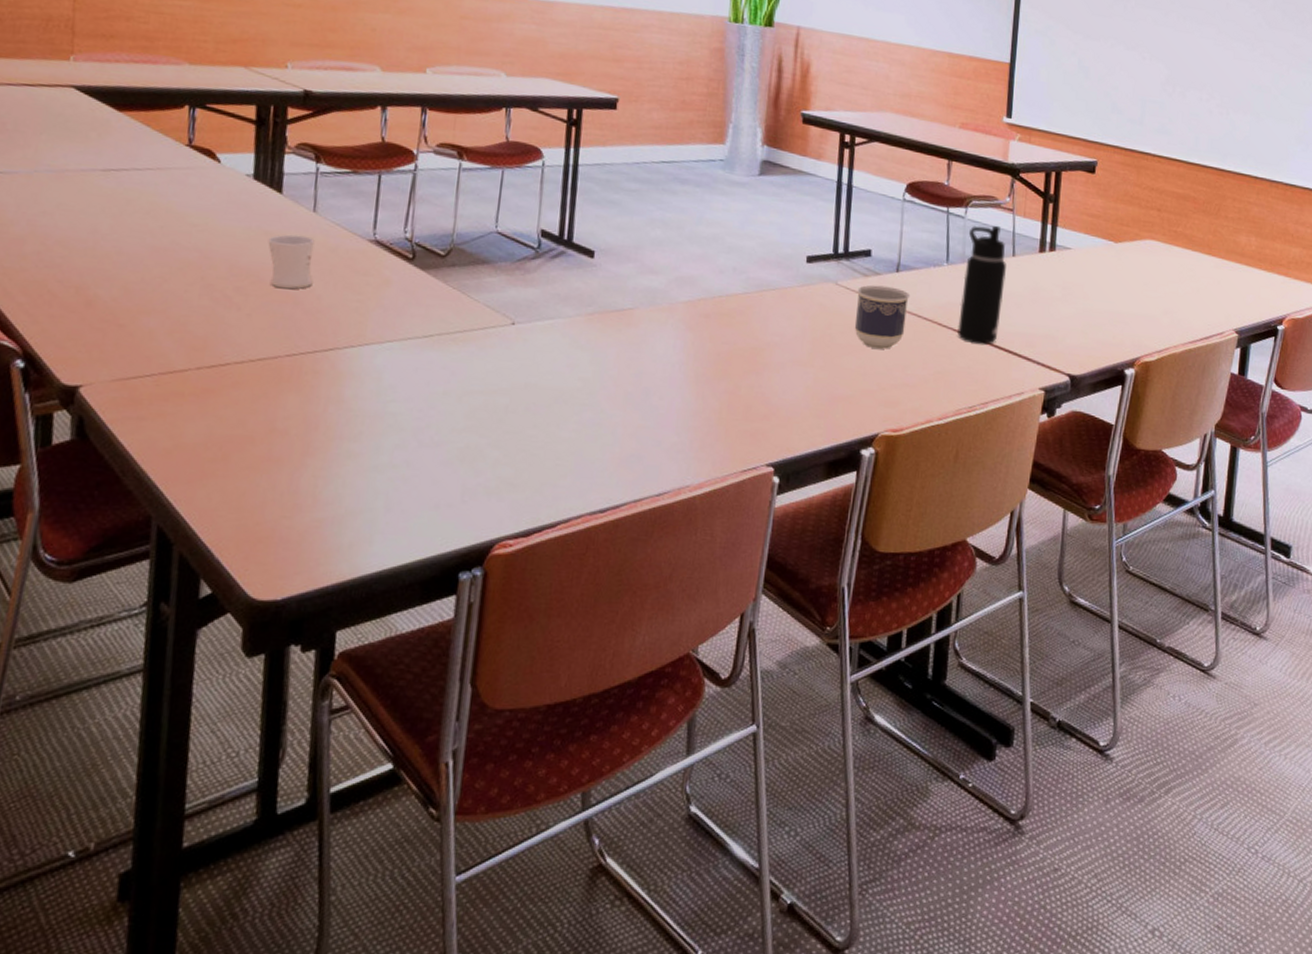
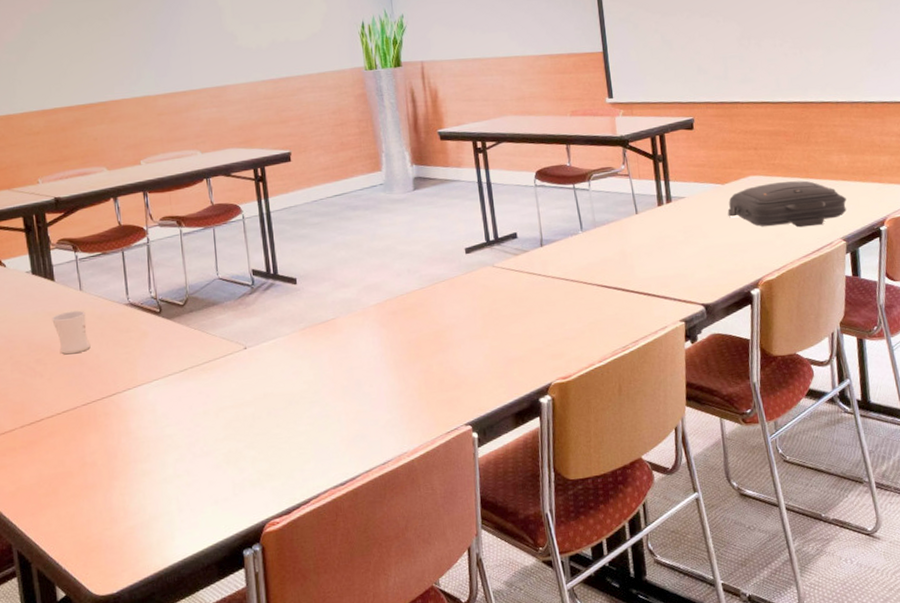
cup: present [854,285,911,349] -> none [511,259,557,313]
water bottle: present [958,225,1006,343] -> none [595,190,636,293]
laptop bag: none [1115,252,1247,310] -> present [727,180,847,228]

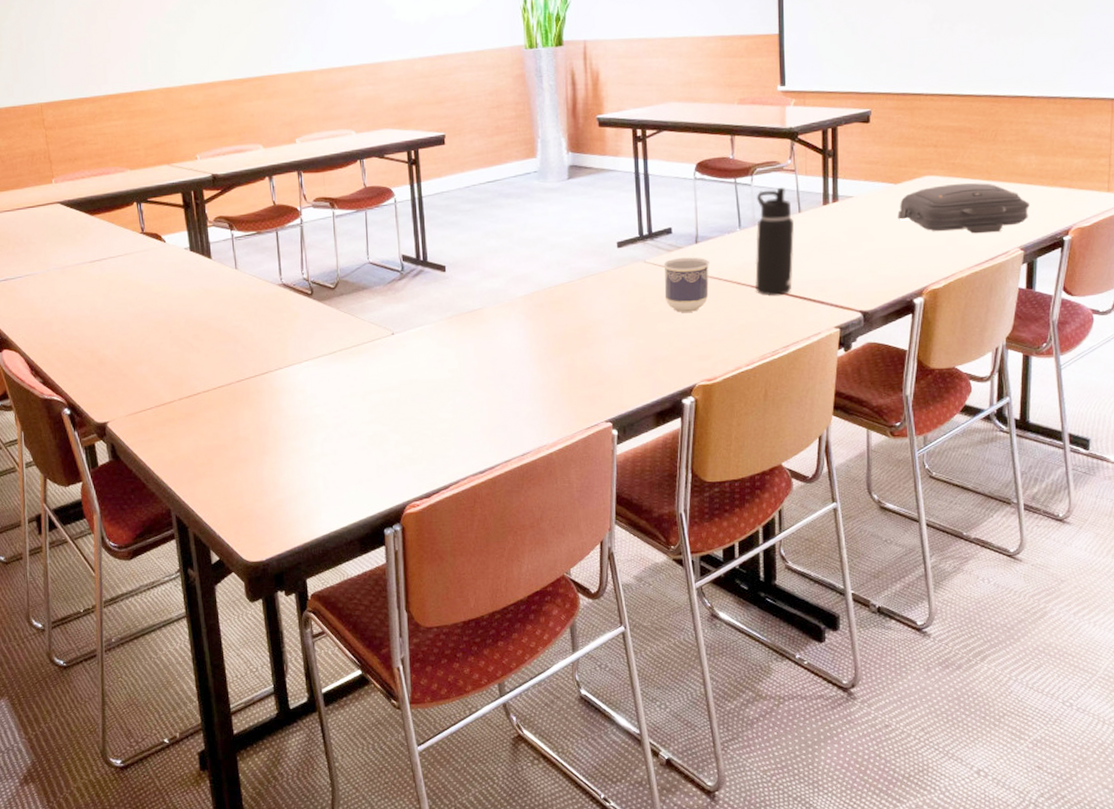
mug: present [52,310,91,355] -> none [208,288,245,332]
cup: none [511,259,557,313] -> present [663,257,710,312]
water bottle: none [595,190,636,293] -> present [755,187,794,295]

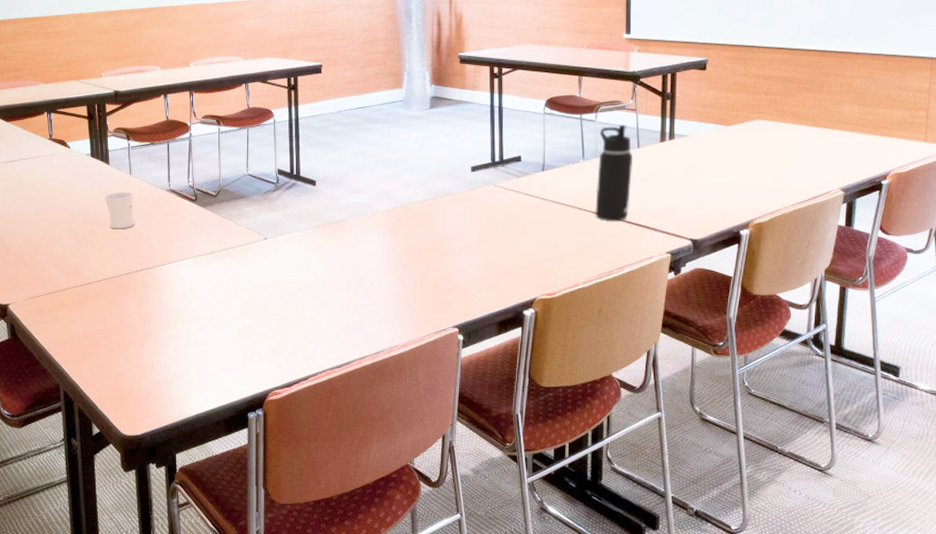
mug: none [208,288,245,332] -> present [105,192,135,229]
cup: present [663,257,710,312] -> none [512,183,555,232]
laptop bag: present [897,183,1030,234] -> none [728,129,851,174]

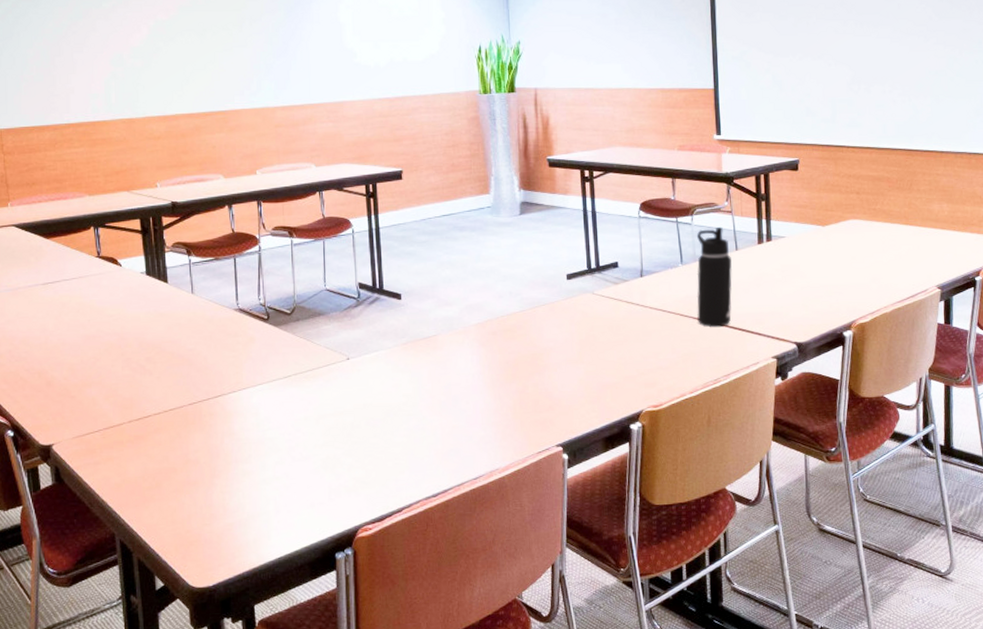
mug: present [105,192,135,229] -> none [163,312,199,355]

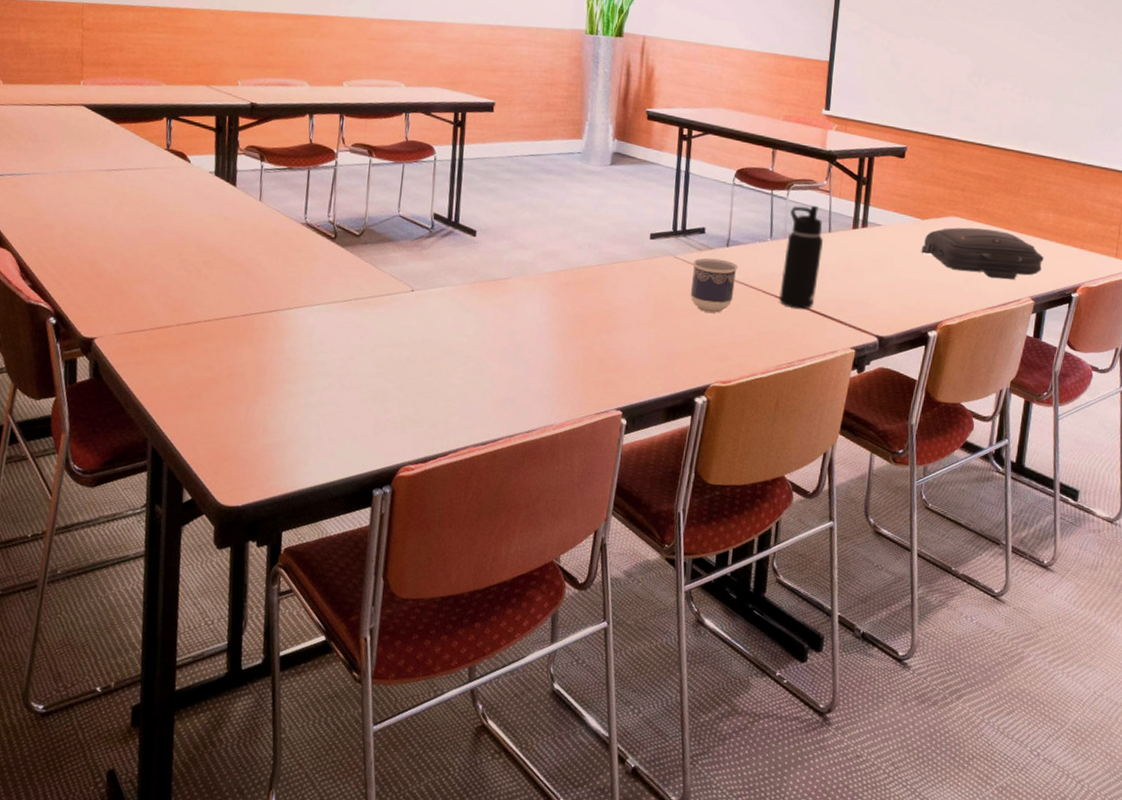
cup: none [611,290,655,342] -> present [690,258,739,313]
laptop bag: none [826,227,944,273] -> present [921,227,1044,280]

